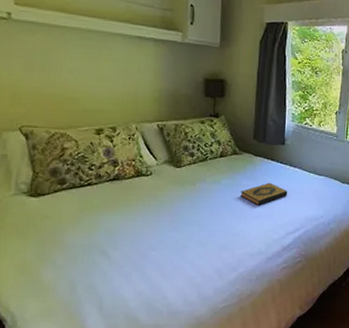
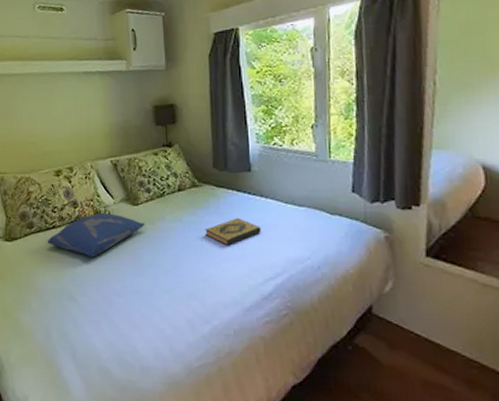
cushion: none [80,173,186,214] -> present [47,213,145,257]

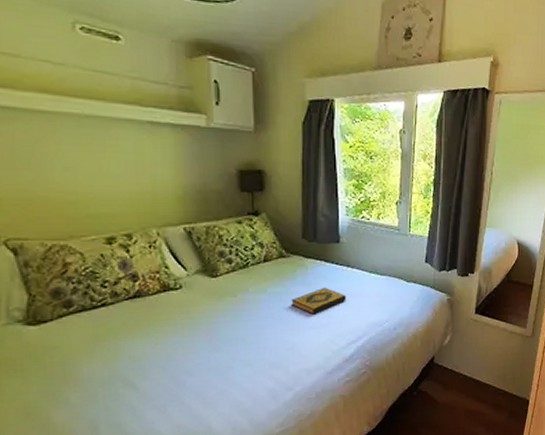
cushion: present [47,213,145,257] -> none [93,286,225,337]

